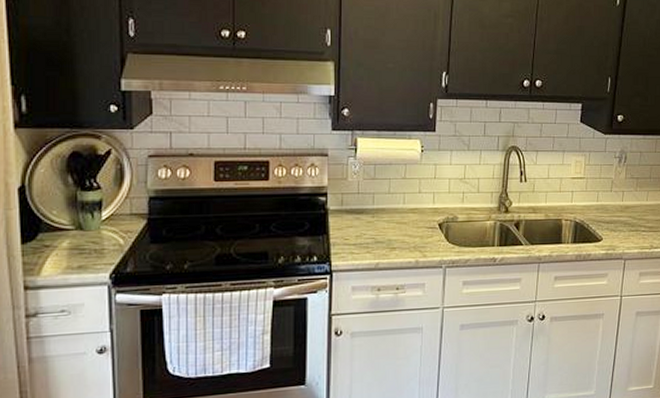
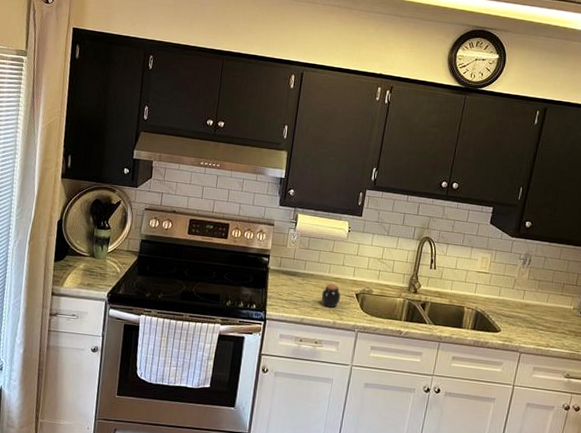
jar: none [397,216,421,244] -> present [321,283,341,307]

